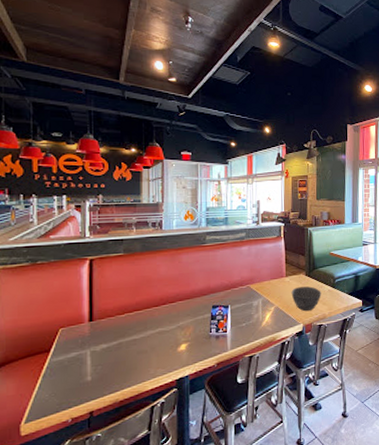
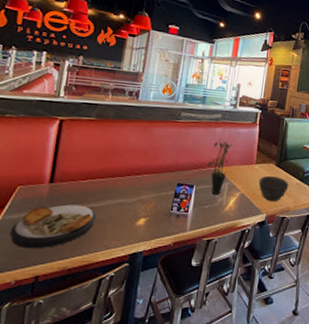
plate: none [59,338,139,387] -> present [9,204,97,249]
potted plant: none [238,257,264,312] -> present [207,139,235,195]

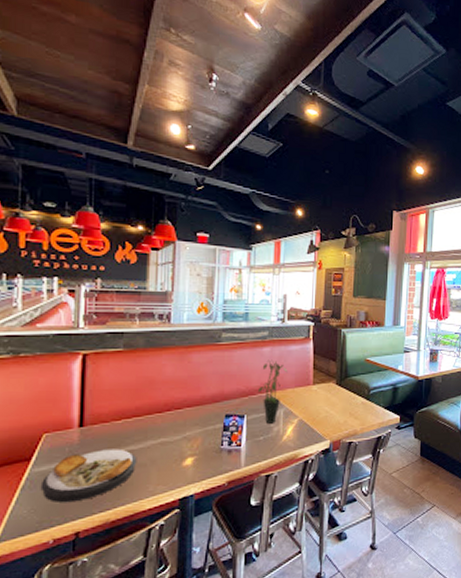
bowl: present [258,176,289,202] -> none [318,397,353,426]

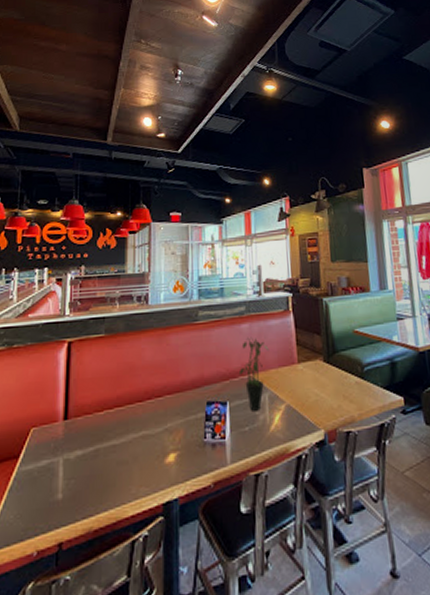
plate: present [40,448,137,503] -> none [26,443,119,508]

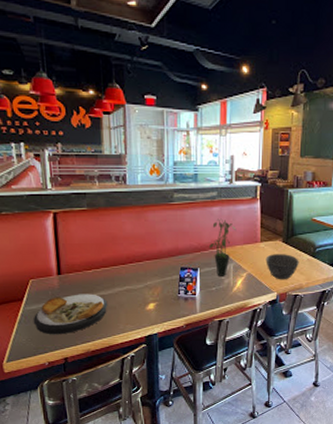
plate: none [26,443,119,508] -> present [33,293,108,335]
bowl: none [306,376,347,412] -> present [265,254,299,280]

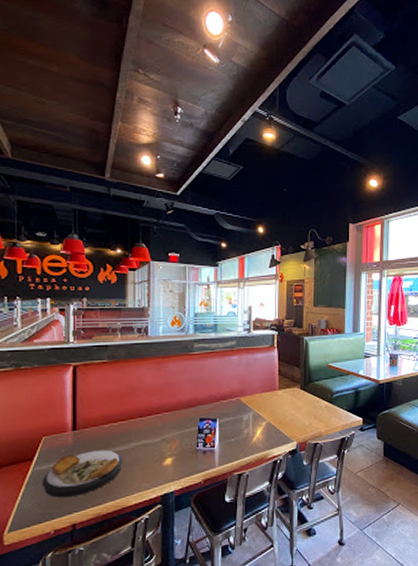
potted plant: present [208,218,237,276] -> none [227,367,255,426]
bowl: present [265,254,299,280] -> none [284,401,318,428]

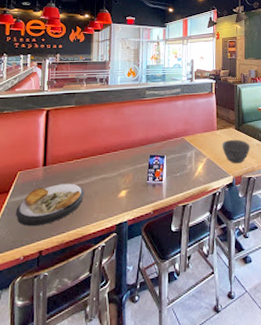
bowl: none [284,401,318,428] -> present [222,140,250,164]

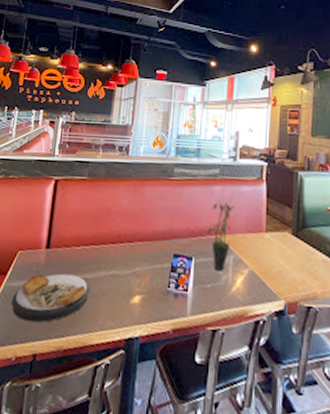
potted plant: none [174,110,197,162] -> present [206,199,239,271]
bowl: present [222,140,250,164] -> none [271,248,313,285]

